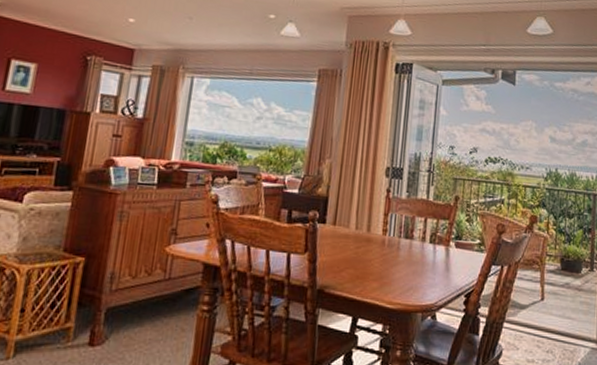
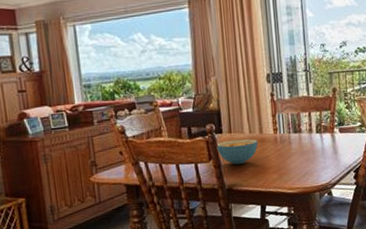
cereal bowl: none [316,233,363,263] -> present [217,138,258,164]

